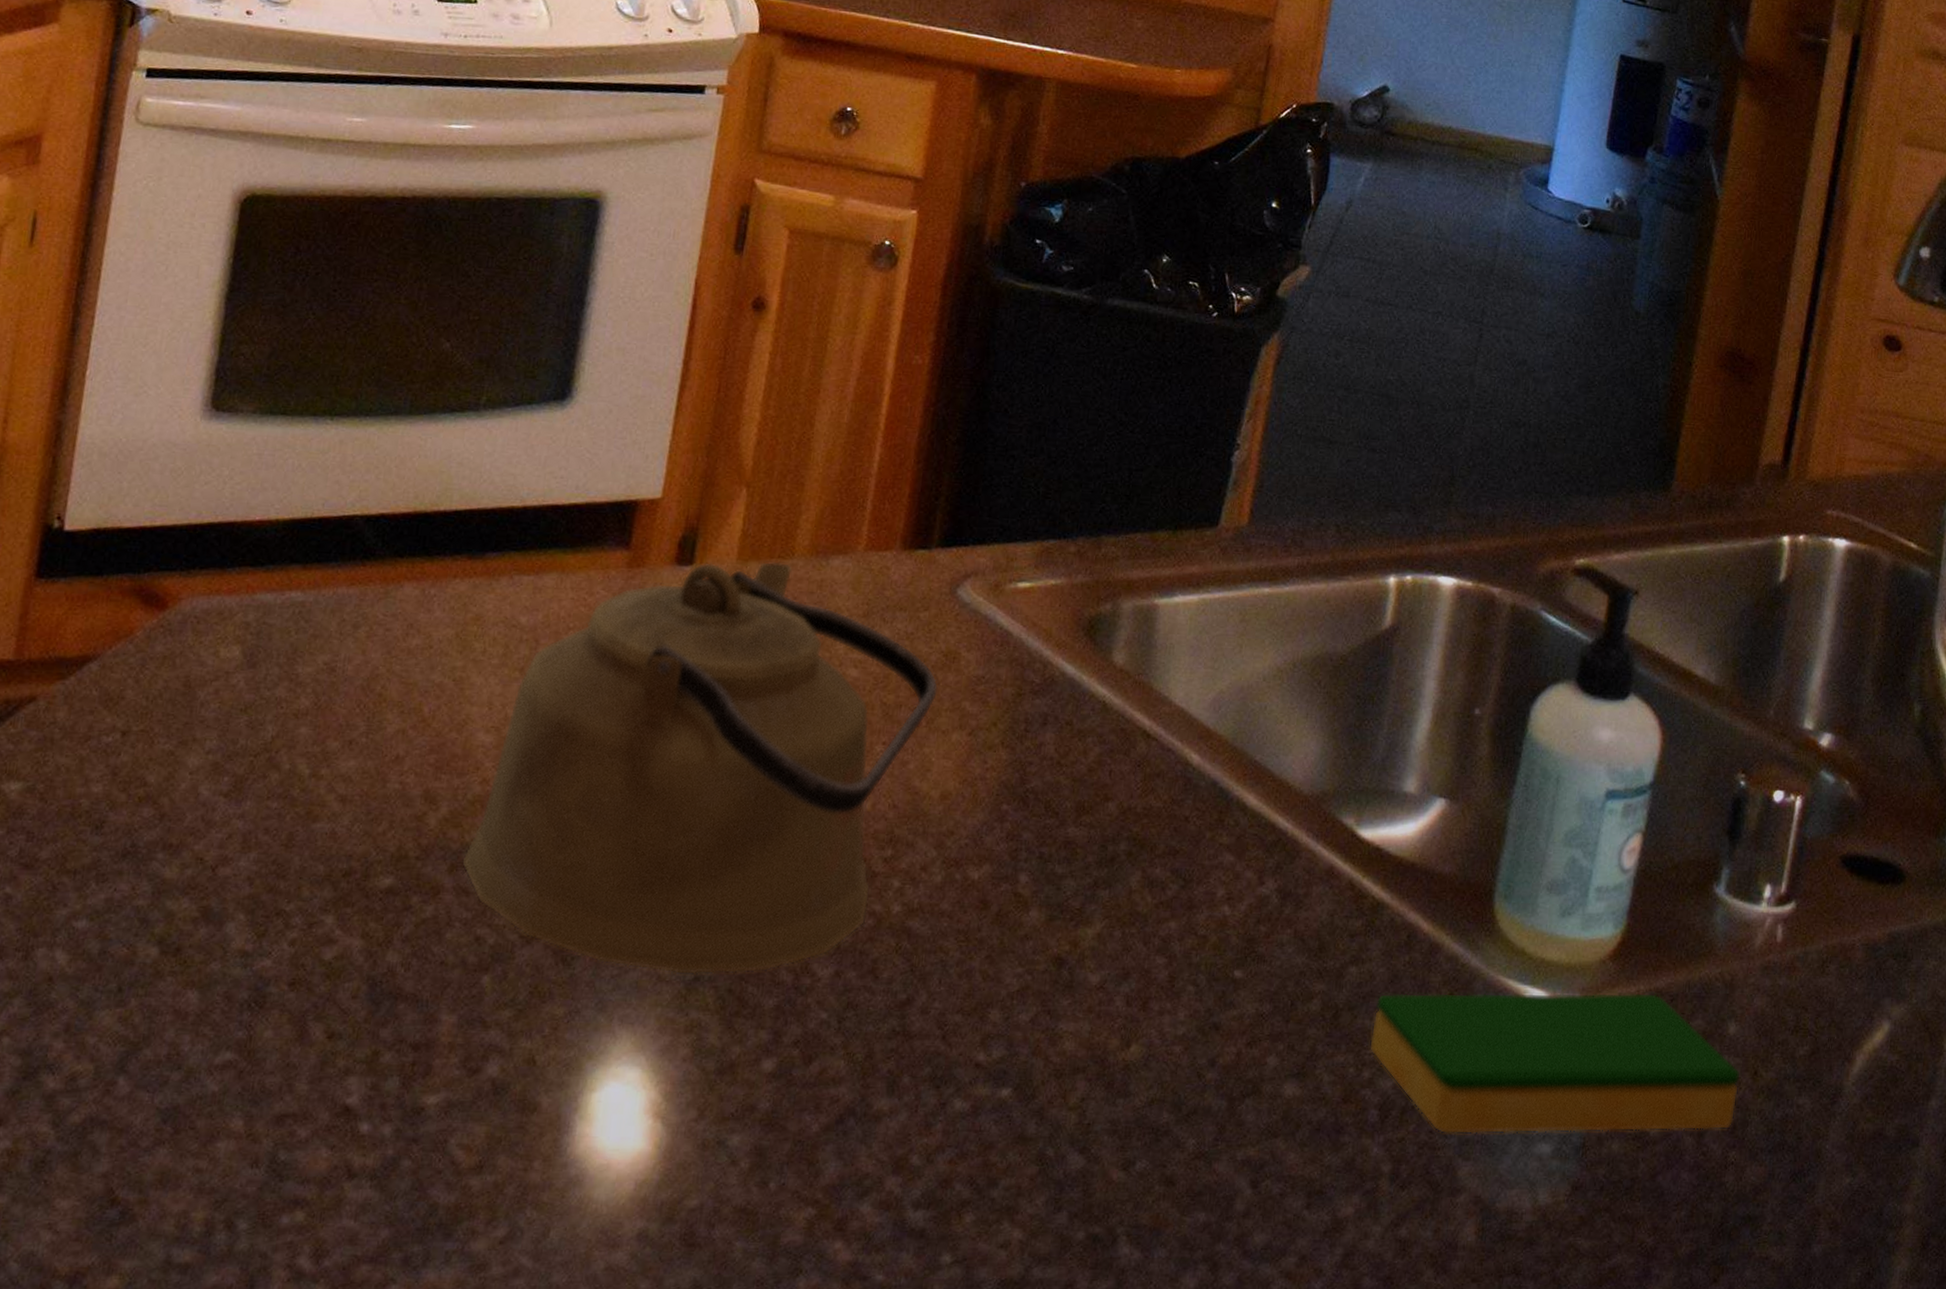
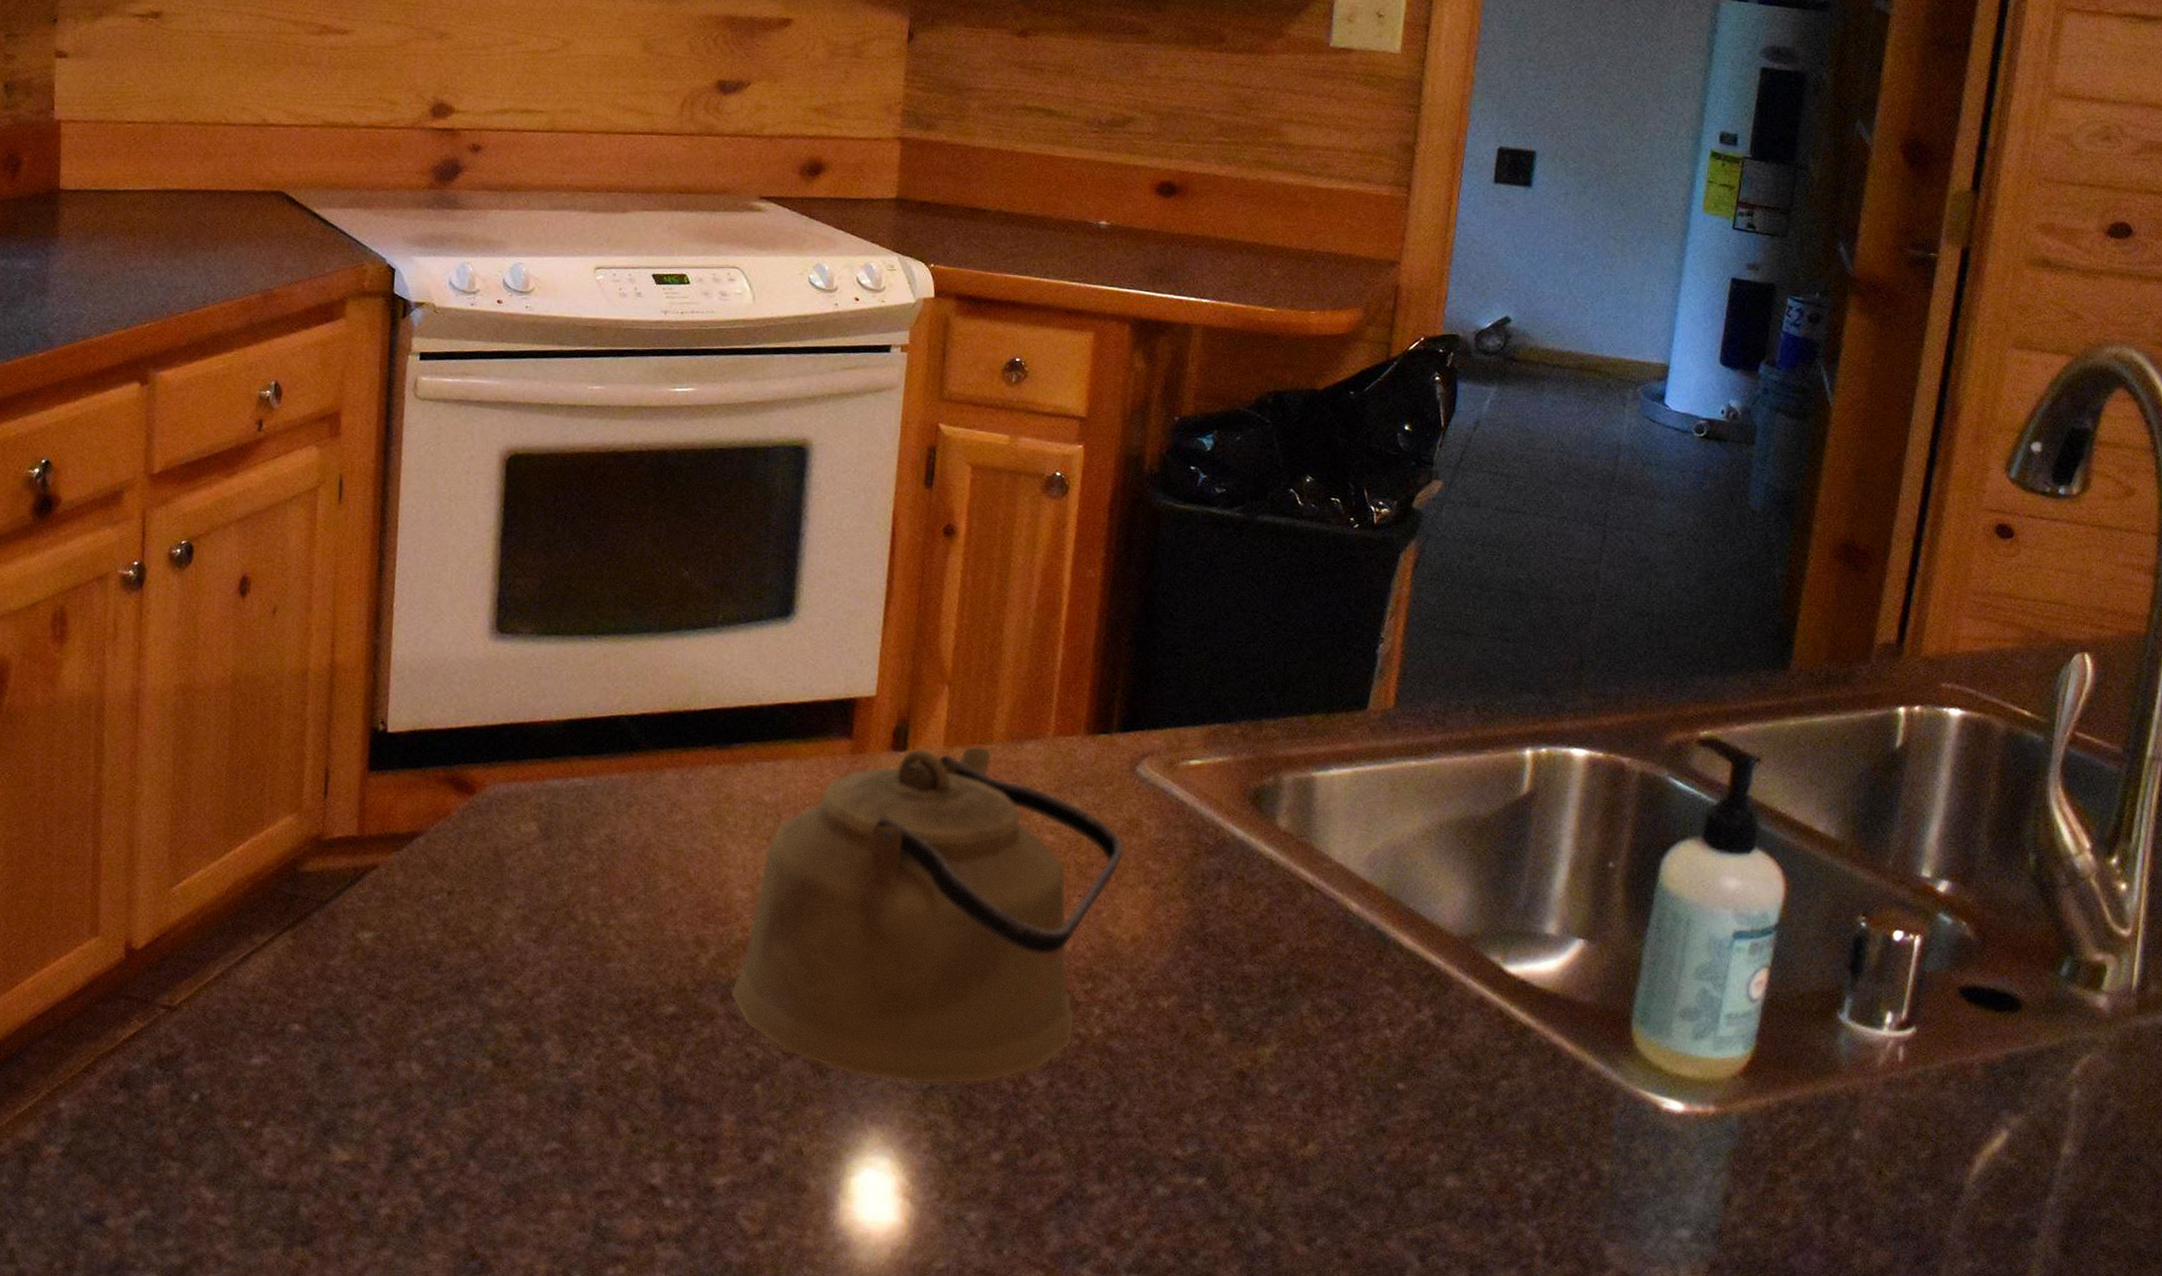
dish sponge: present [1369,992,1741,1135] -> none [1520,1102,1866,1221]

